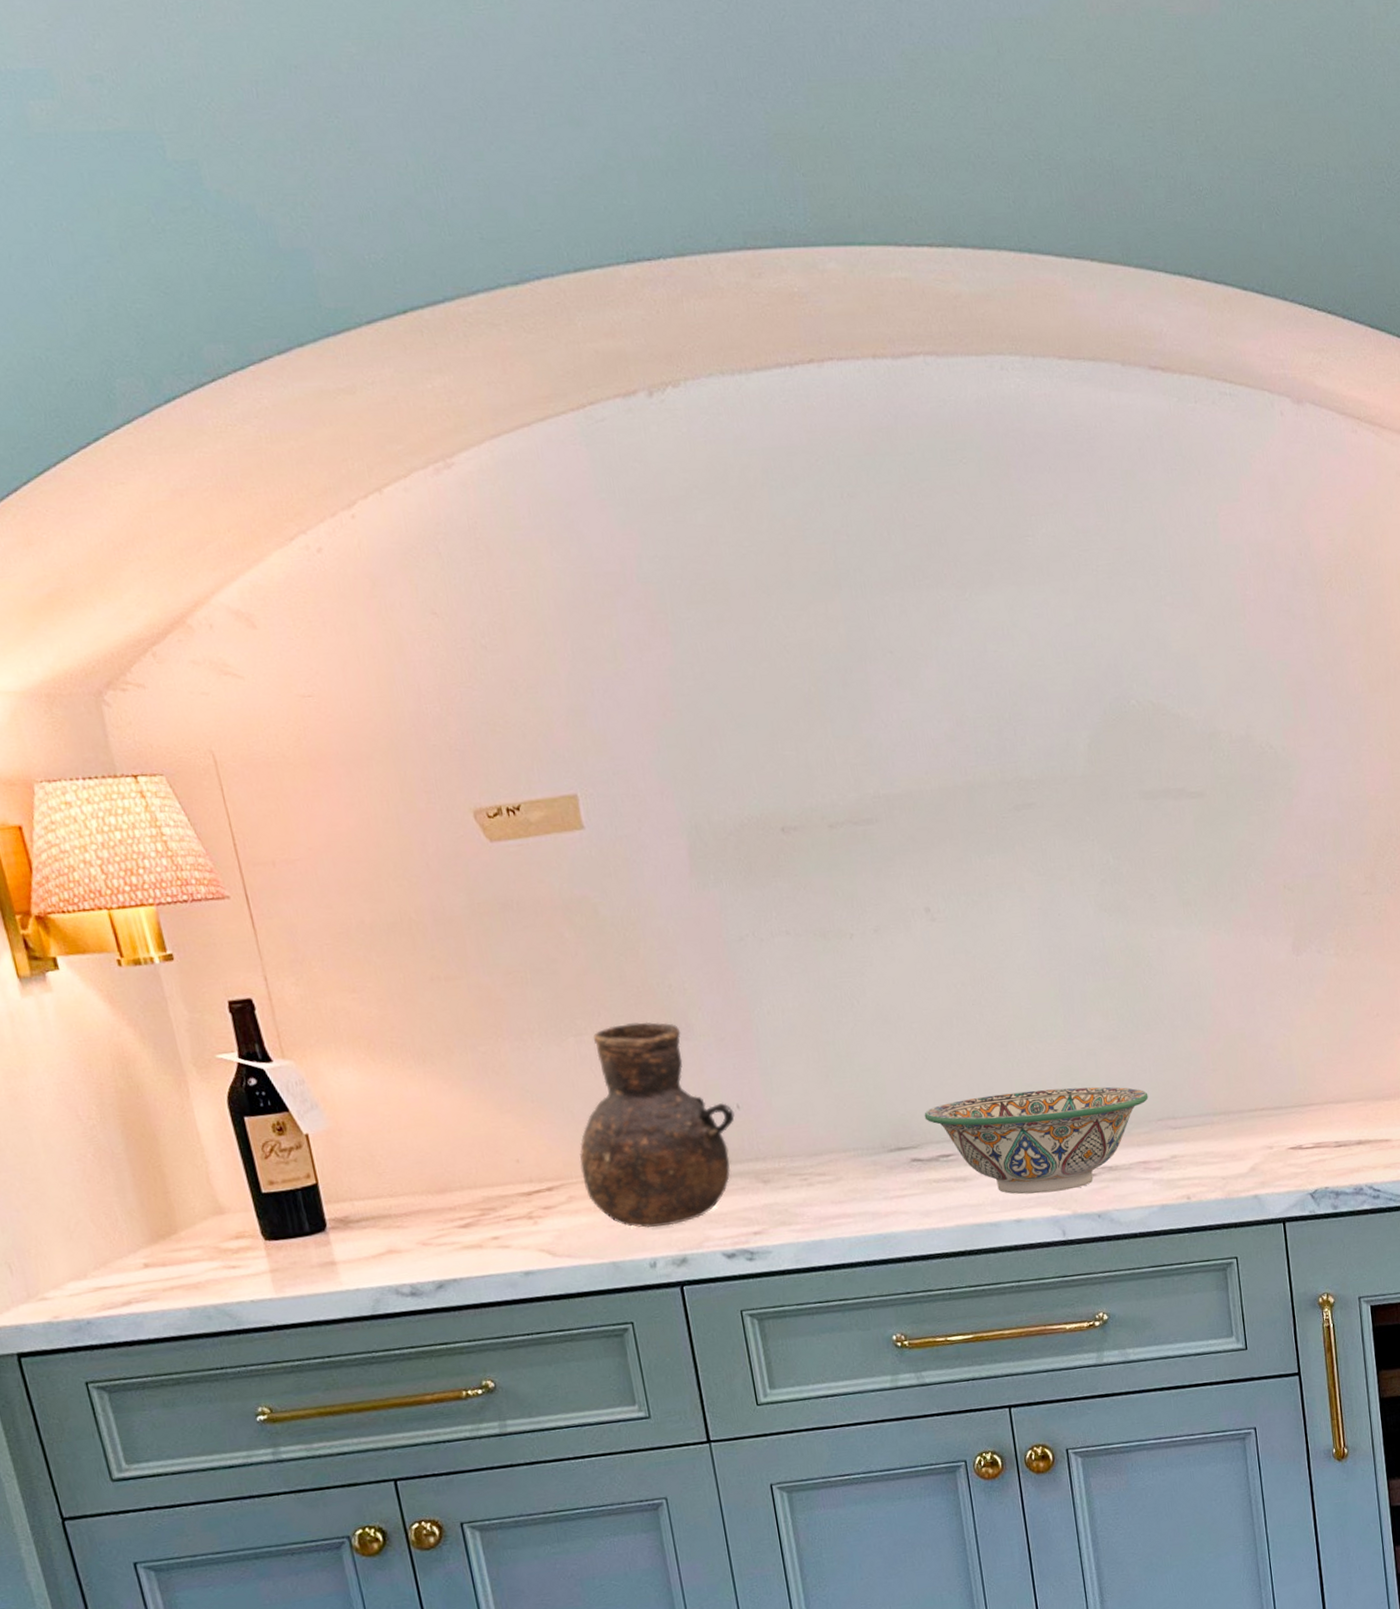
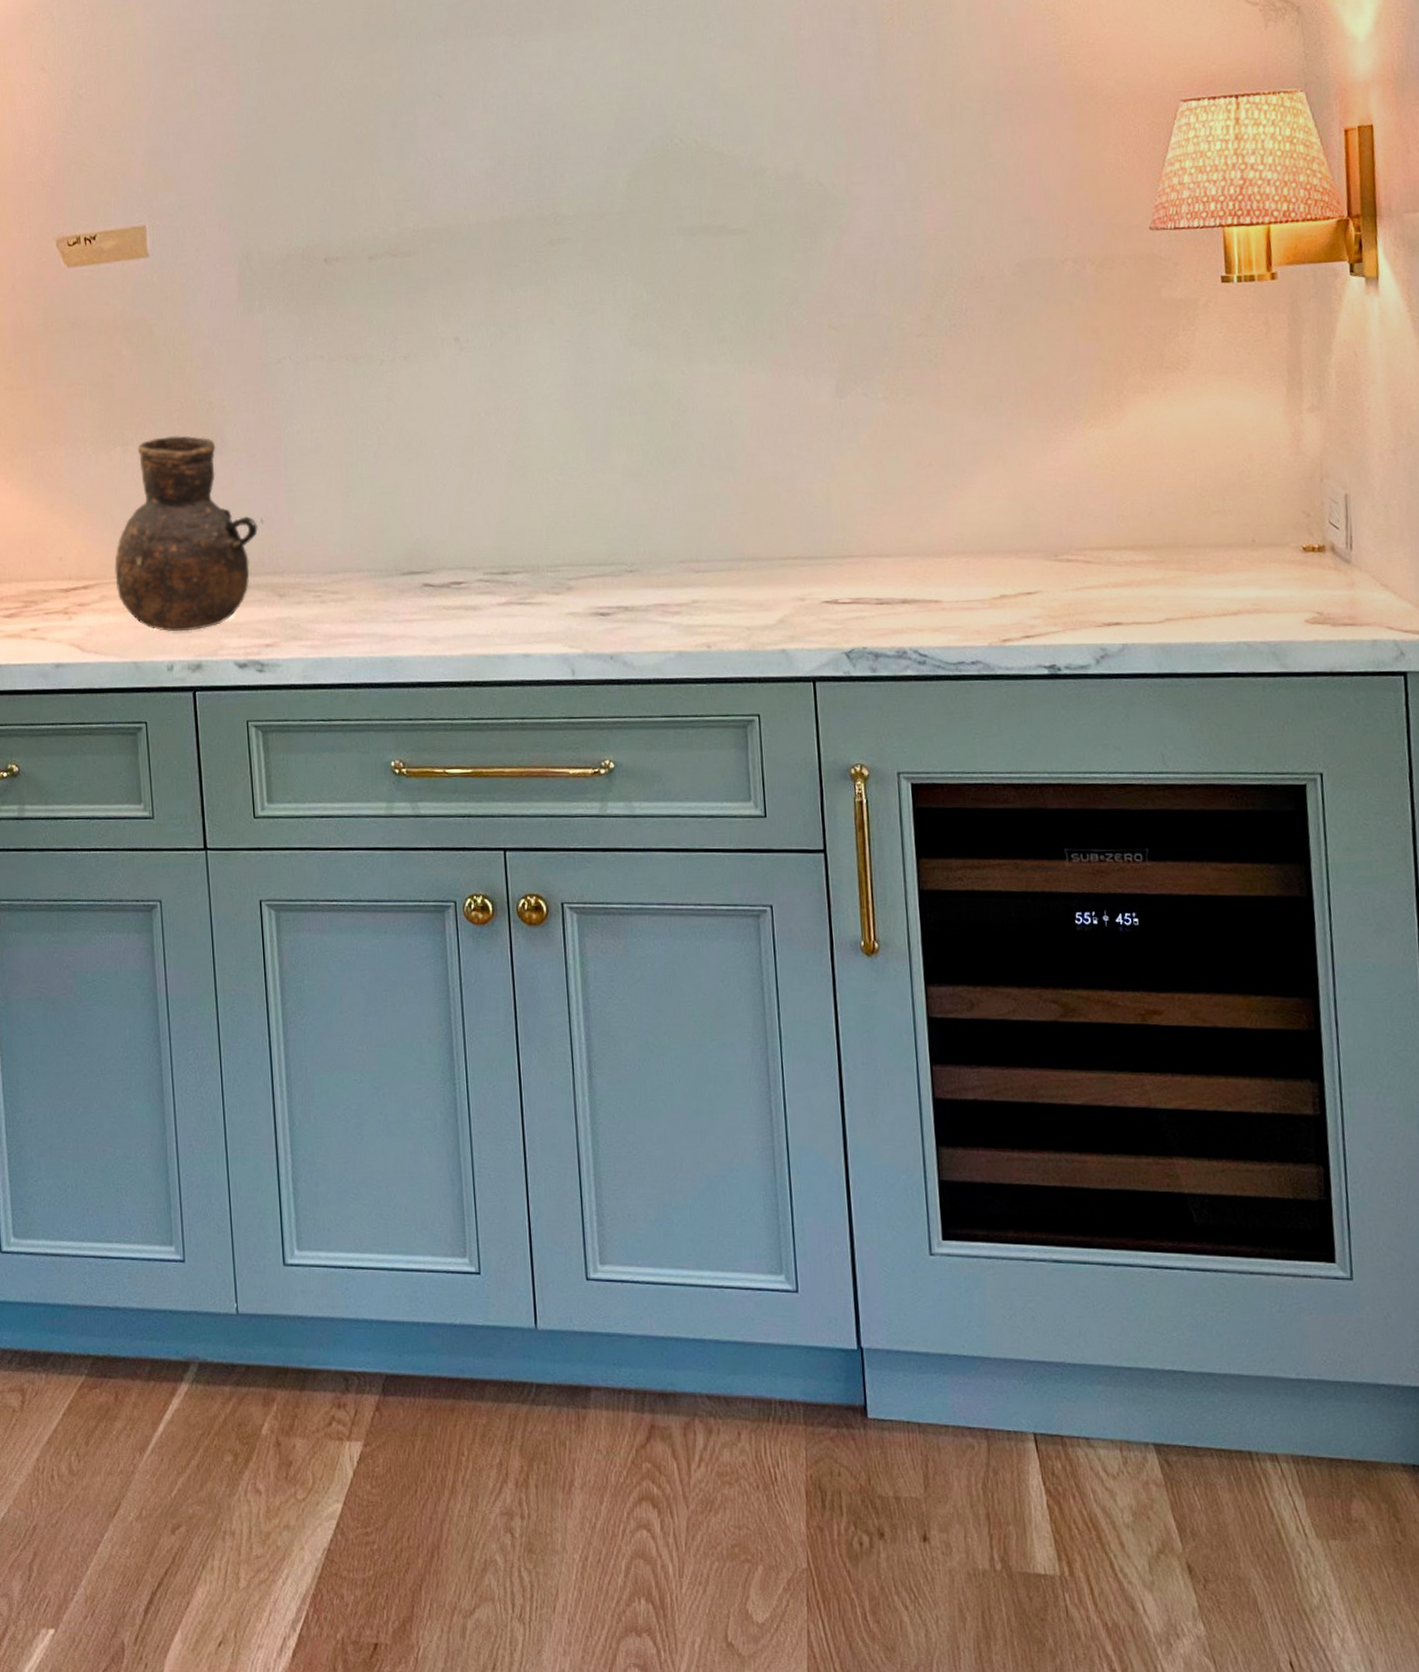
decorative bowl: present [924,1087,1149,1195] -> none [439,522,671,629]

